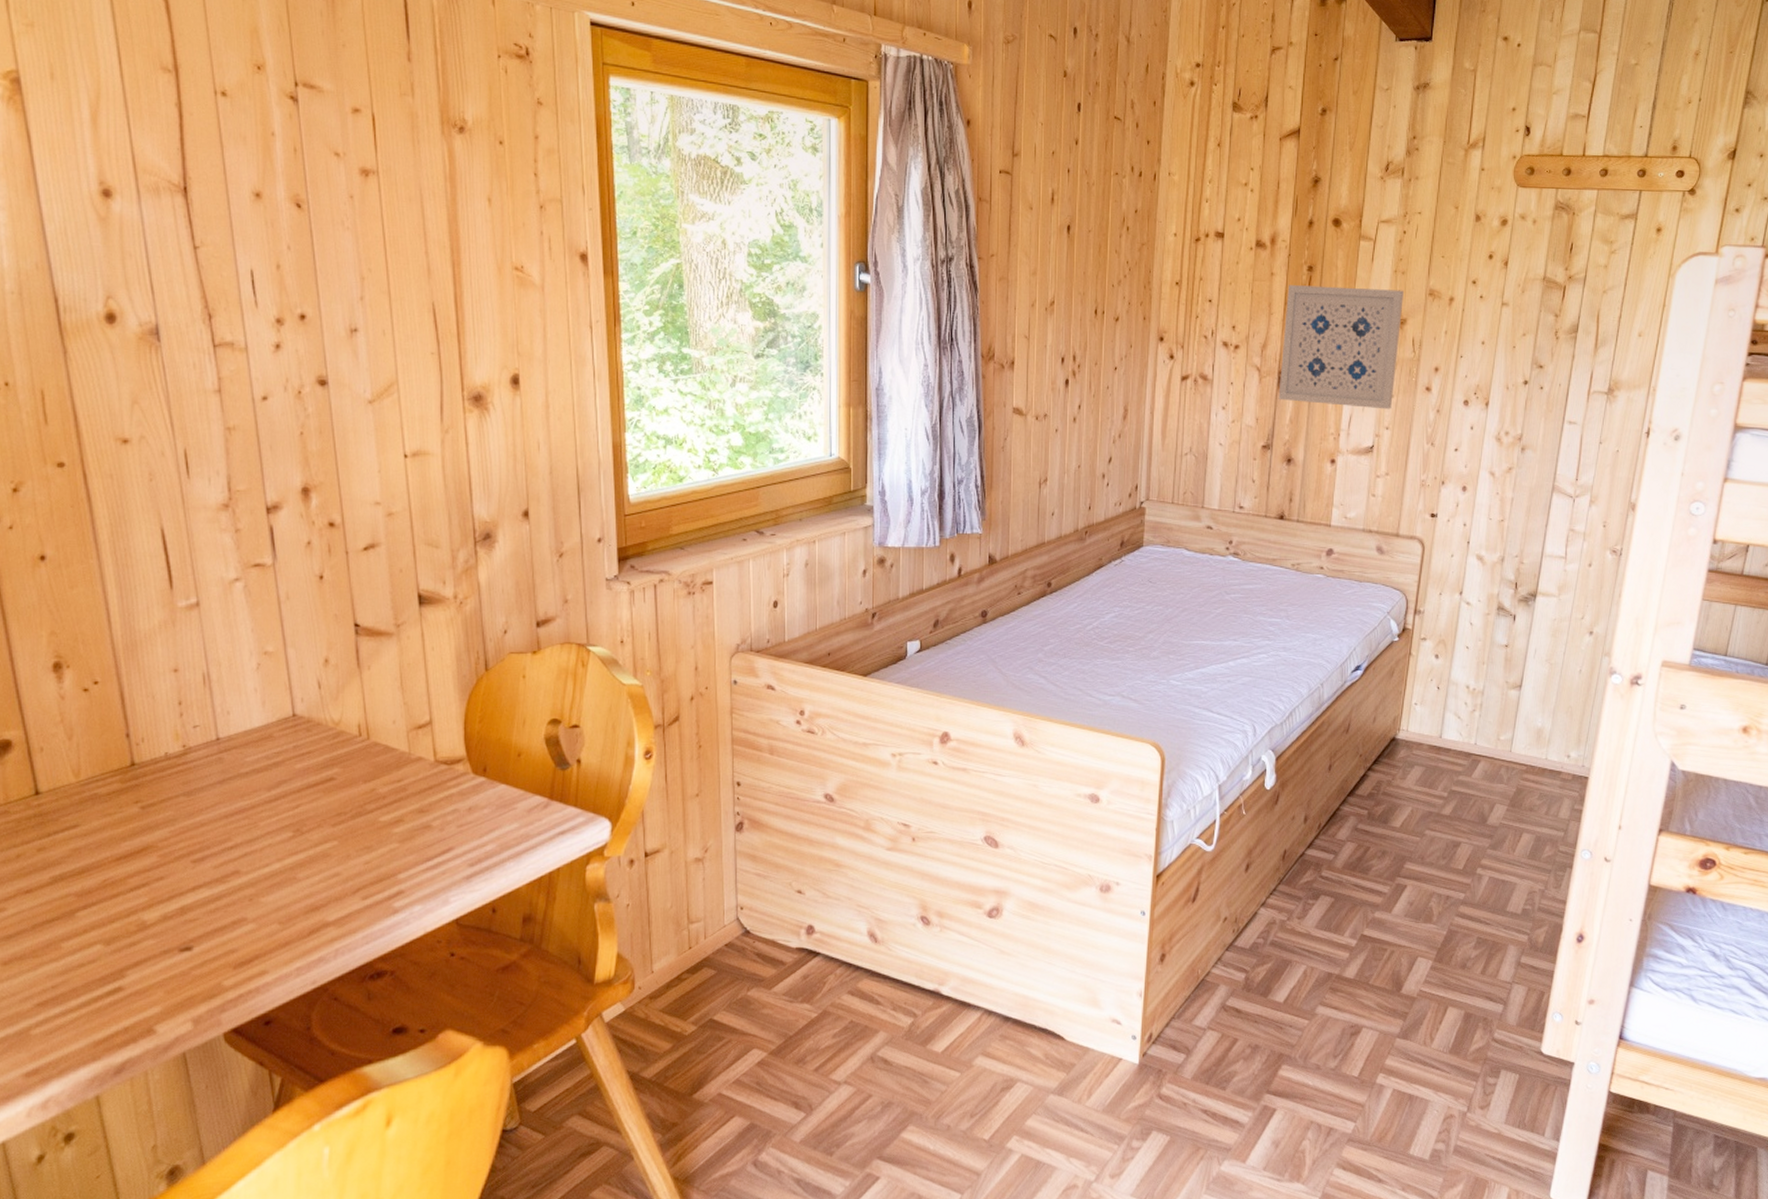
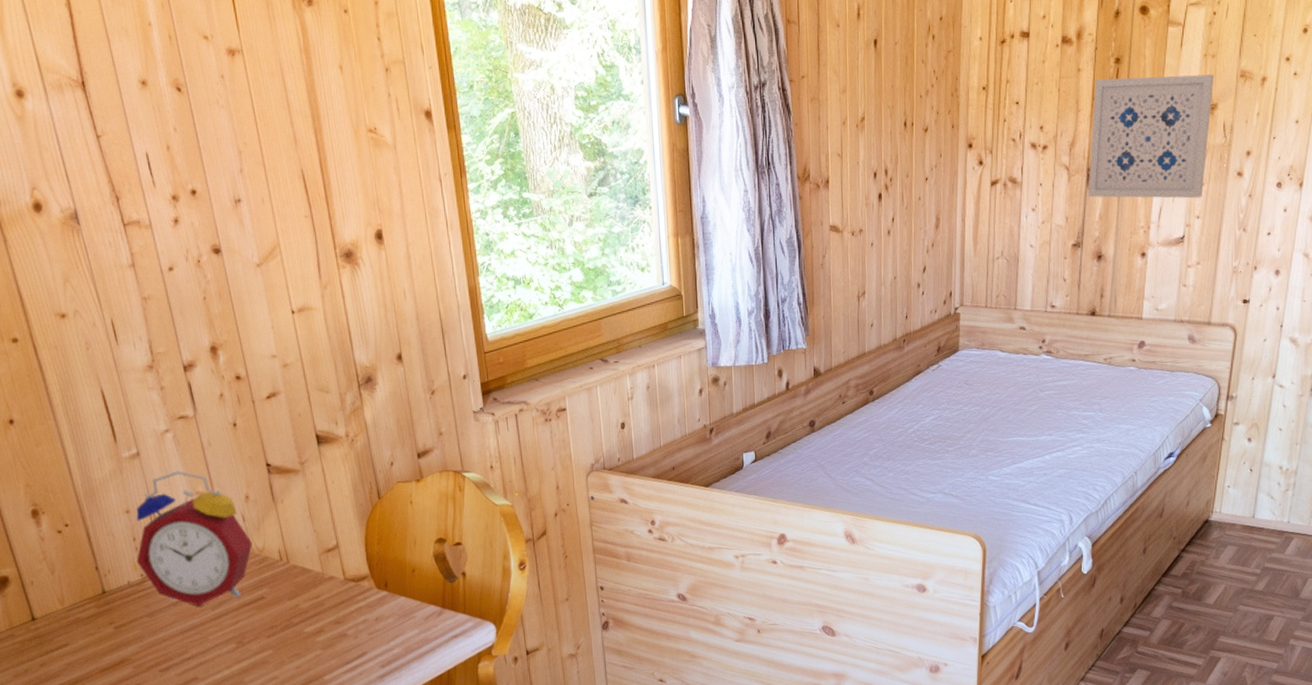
alarm clock: none [179,626,327,786] -> present [136,470,252,607]

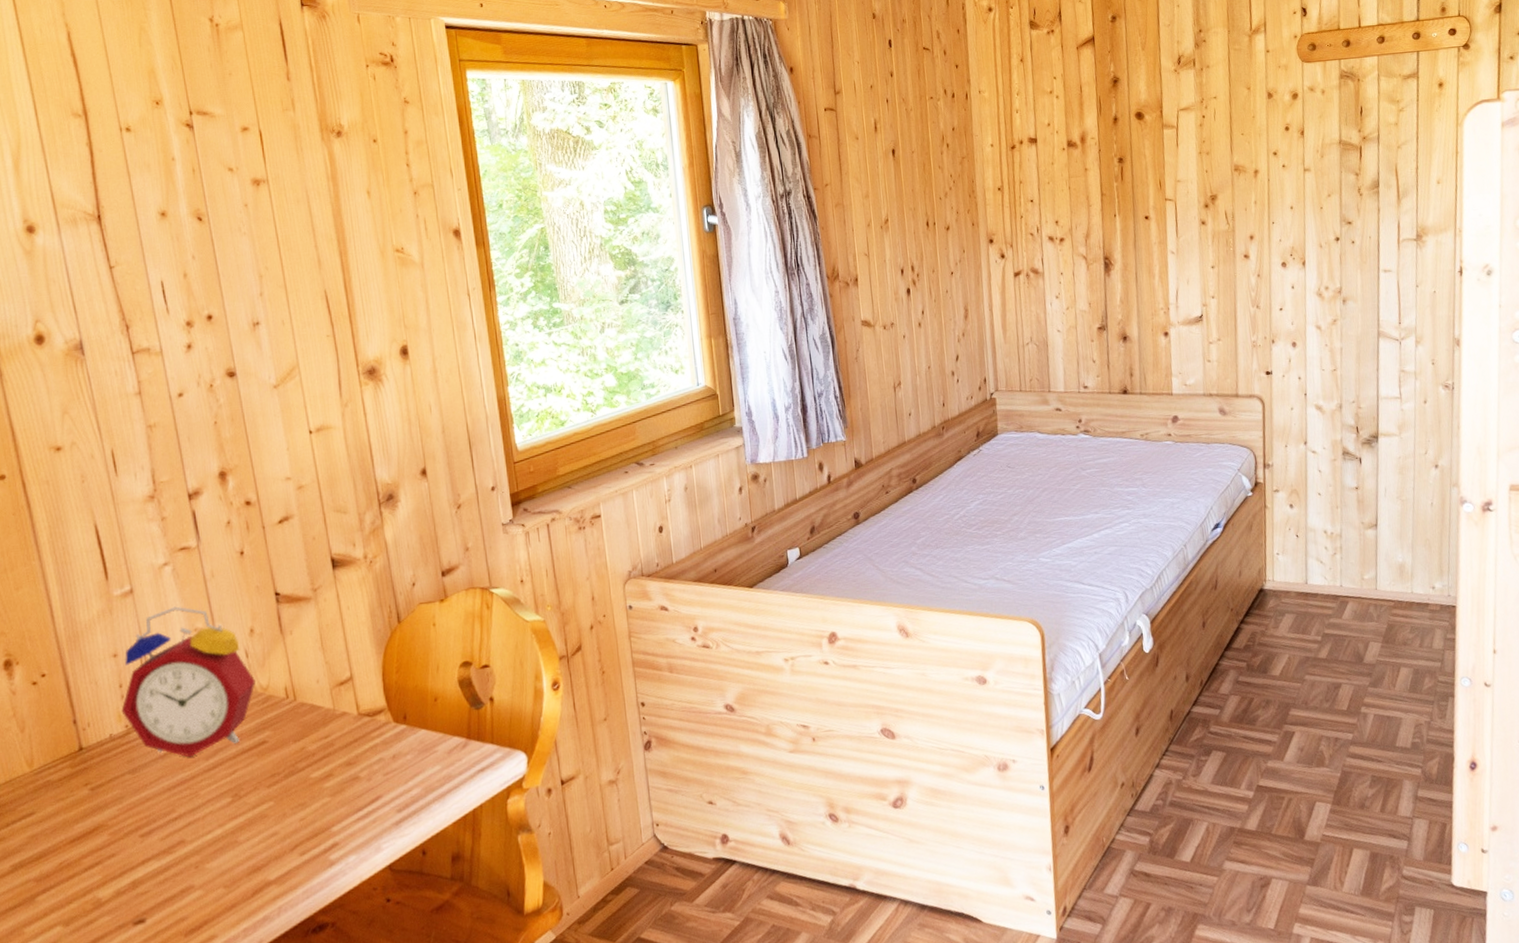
wall art: present [1088,74,1214,199] -> none [1102,169,1215,284]

